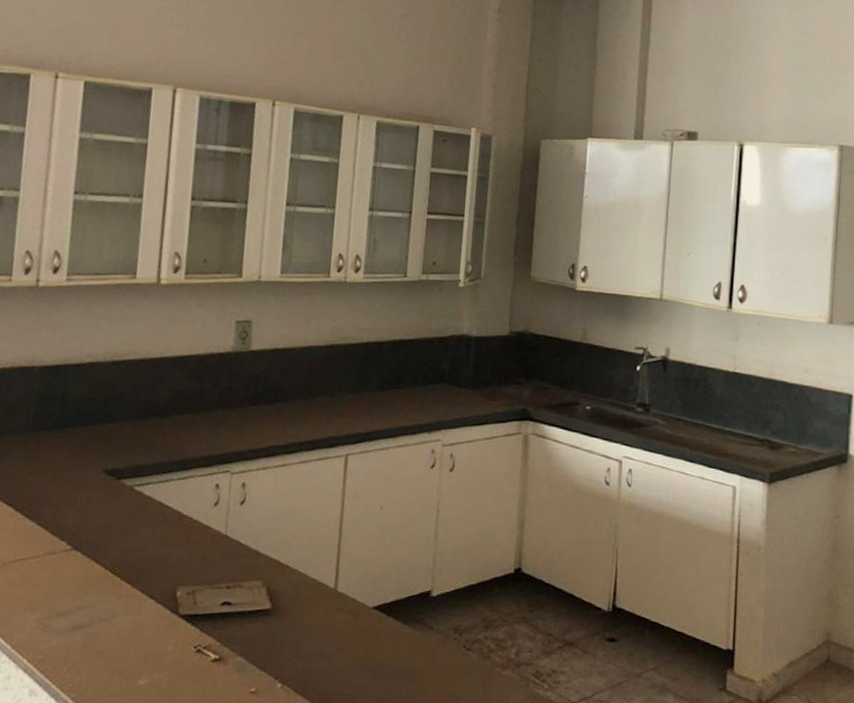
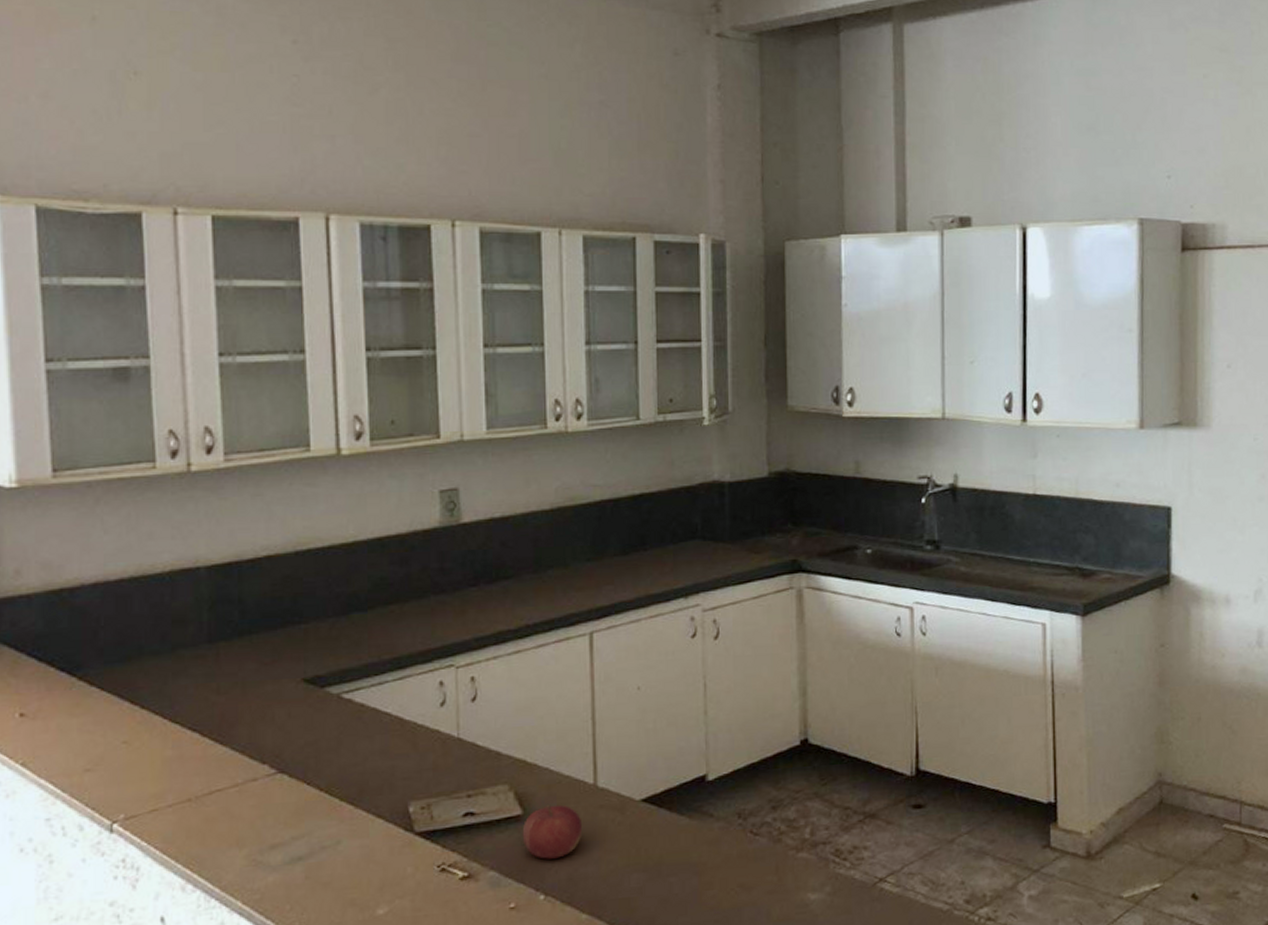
fruit: none [268,603,321,652] -> present [522,805,583,859]

